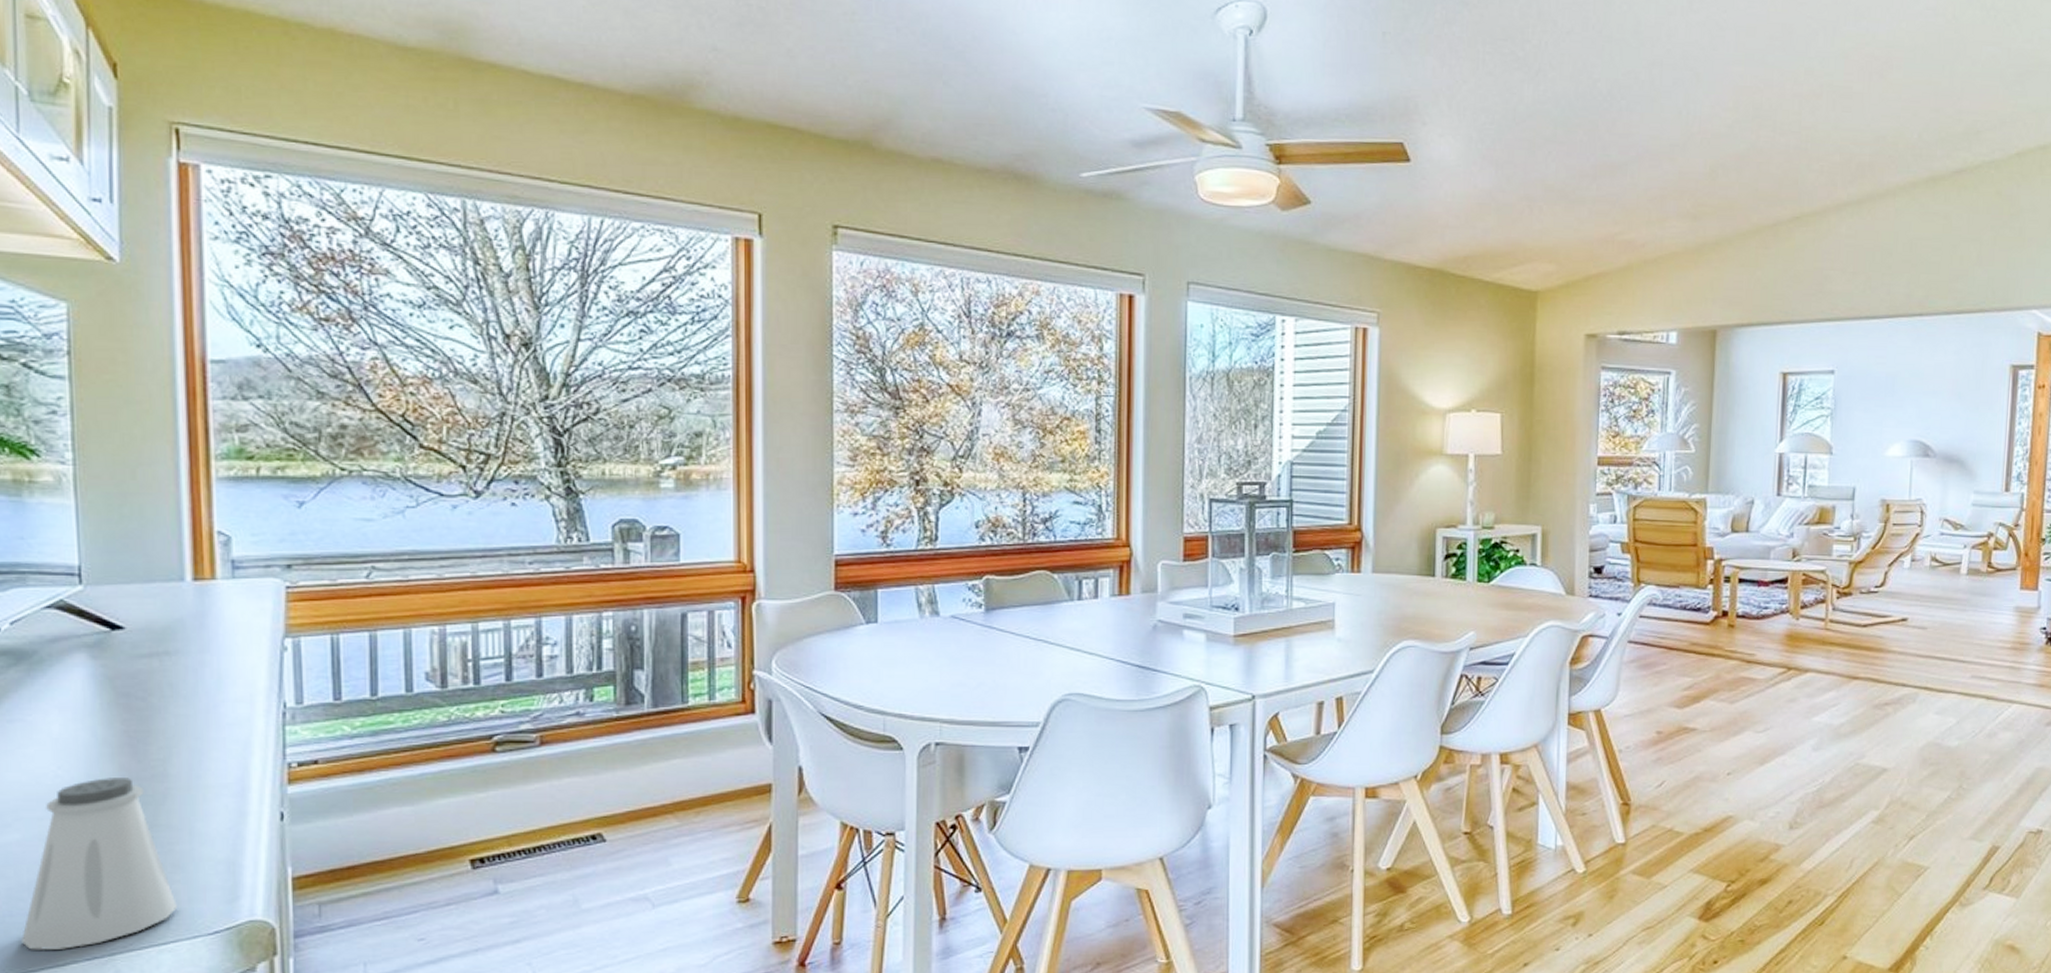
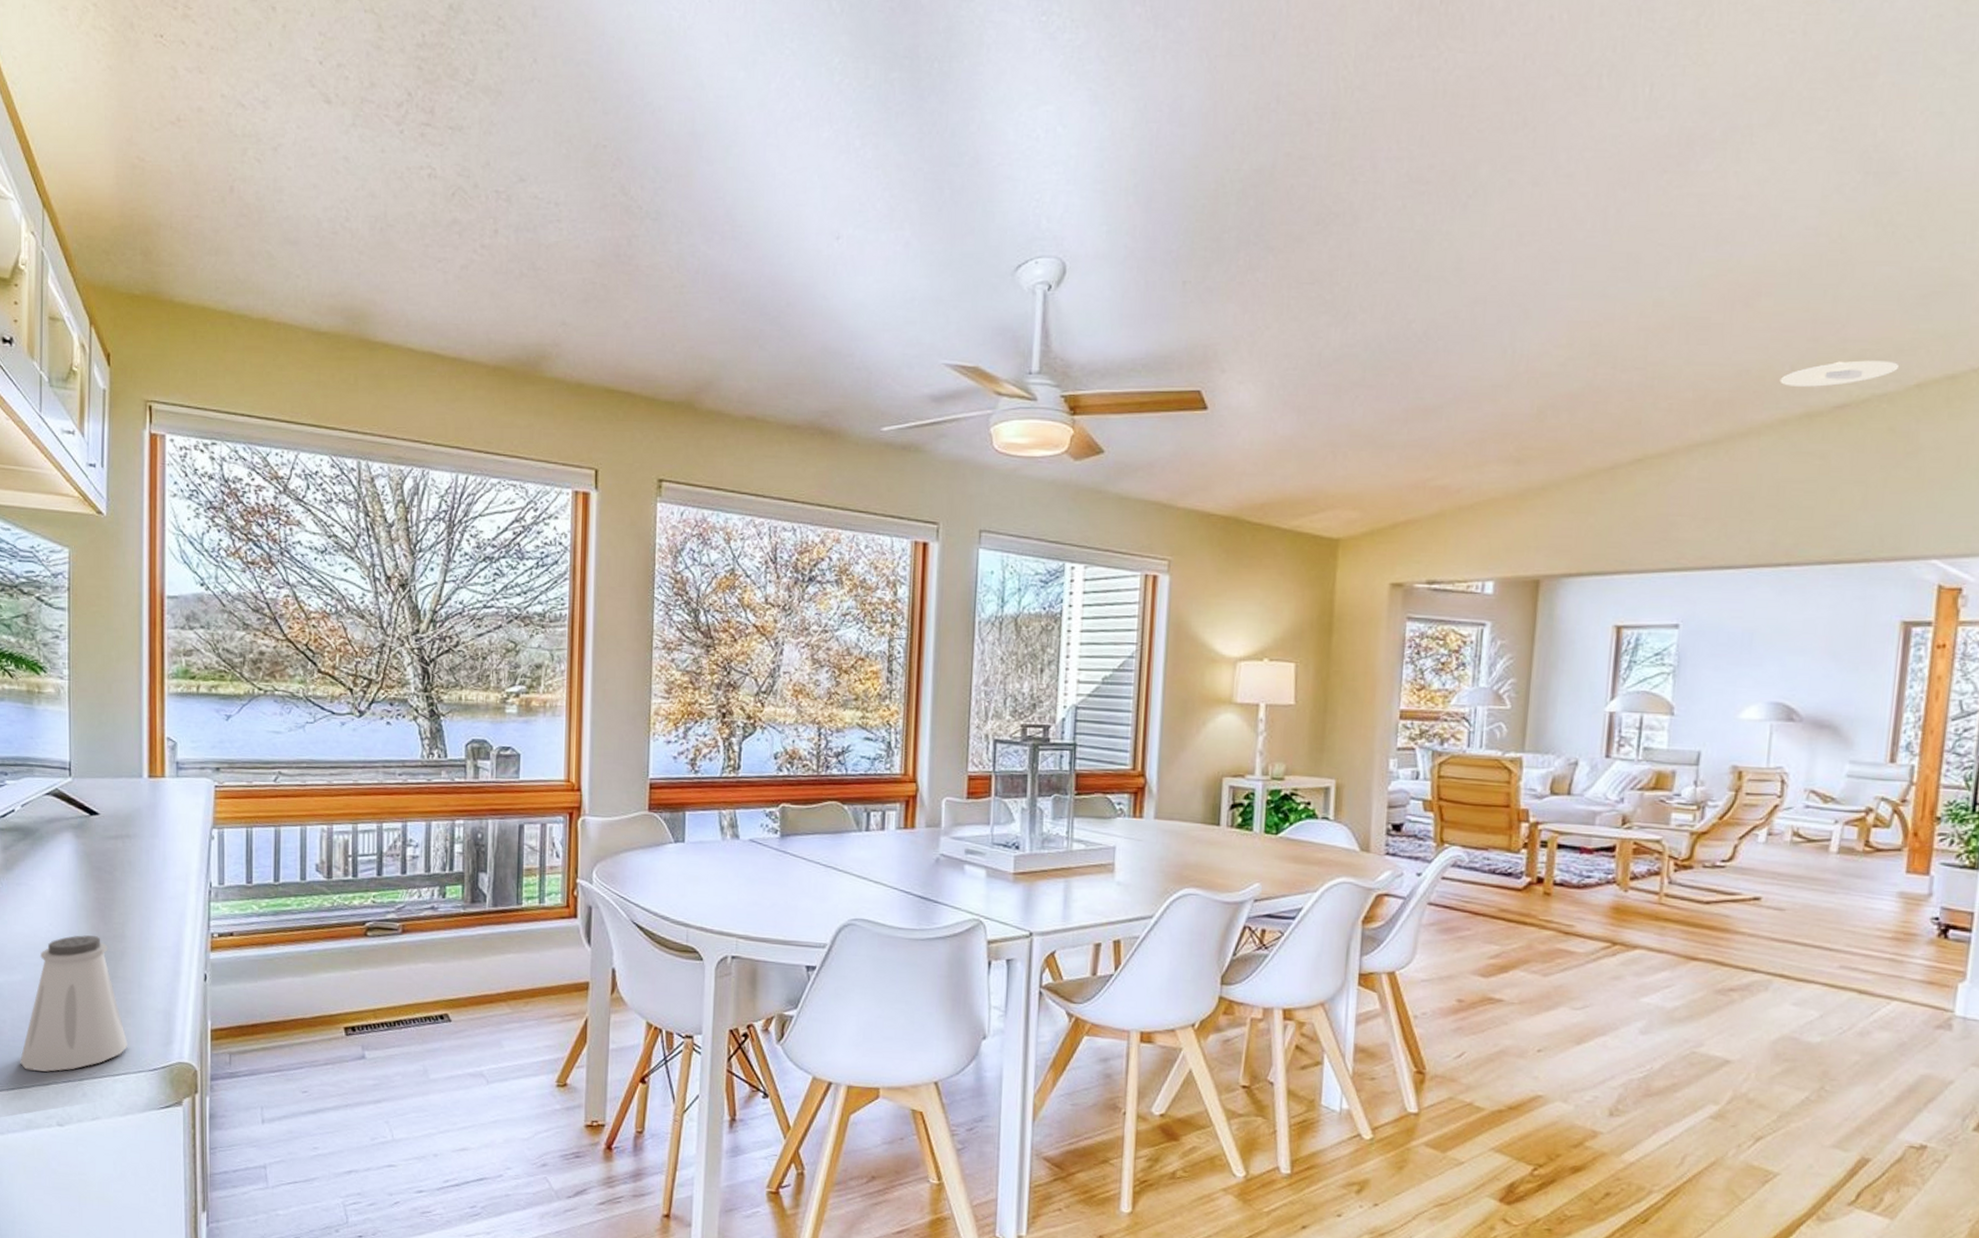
recessed light: none [1910,130,2003,154] -> present [1780,360,1900,387]

